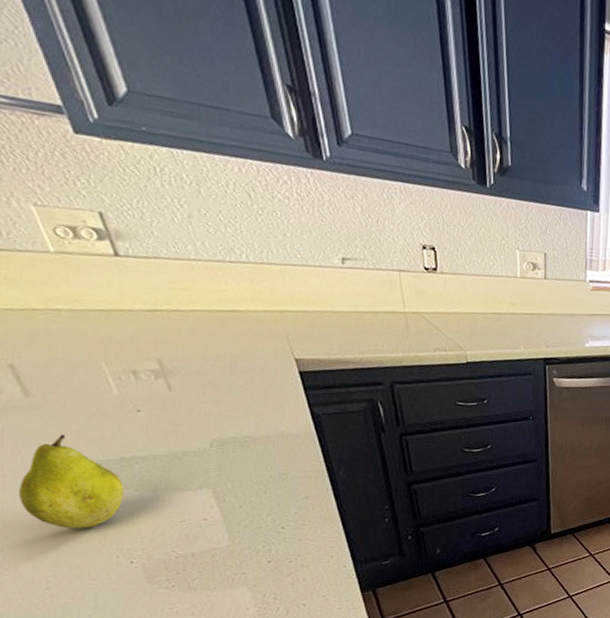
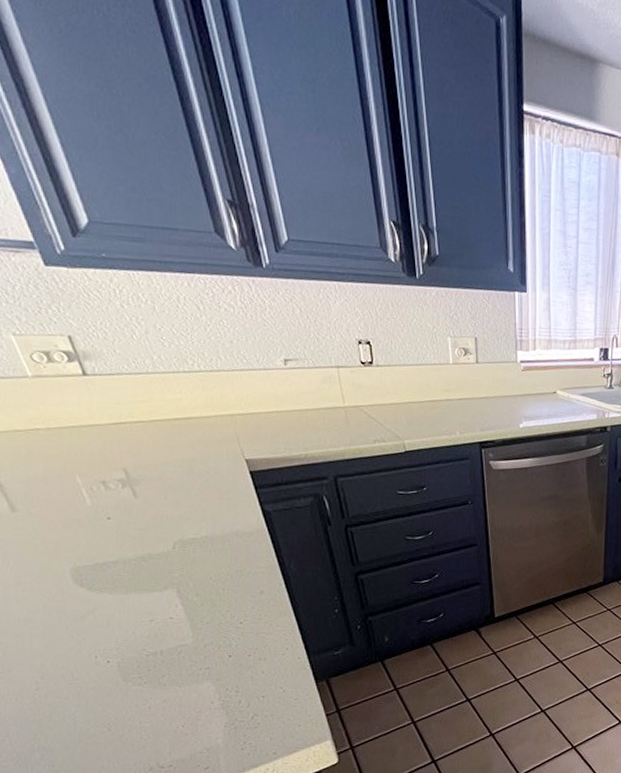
fruit: present [18,434,124,529] -> none [9,544,99,632]

